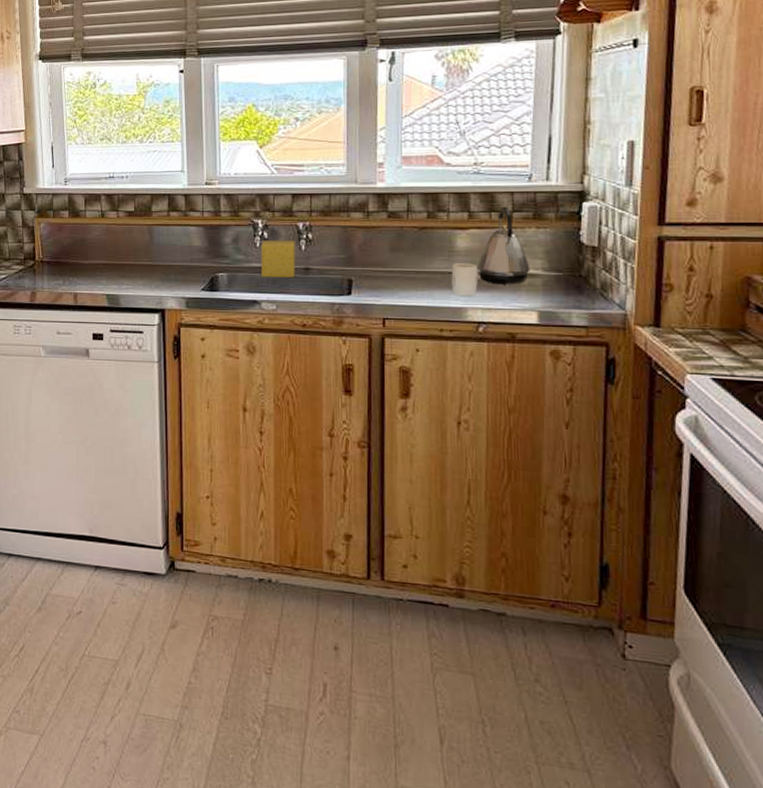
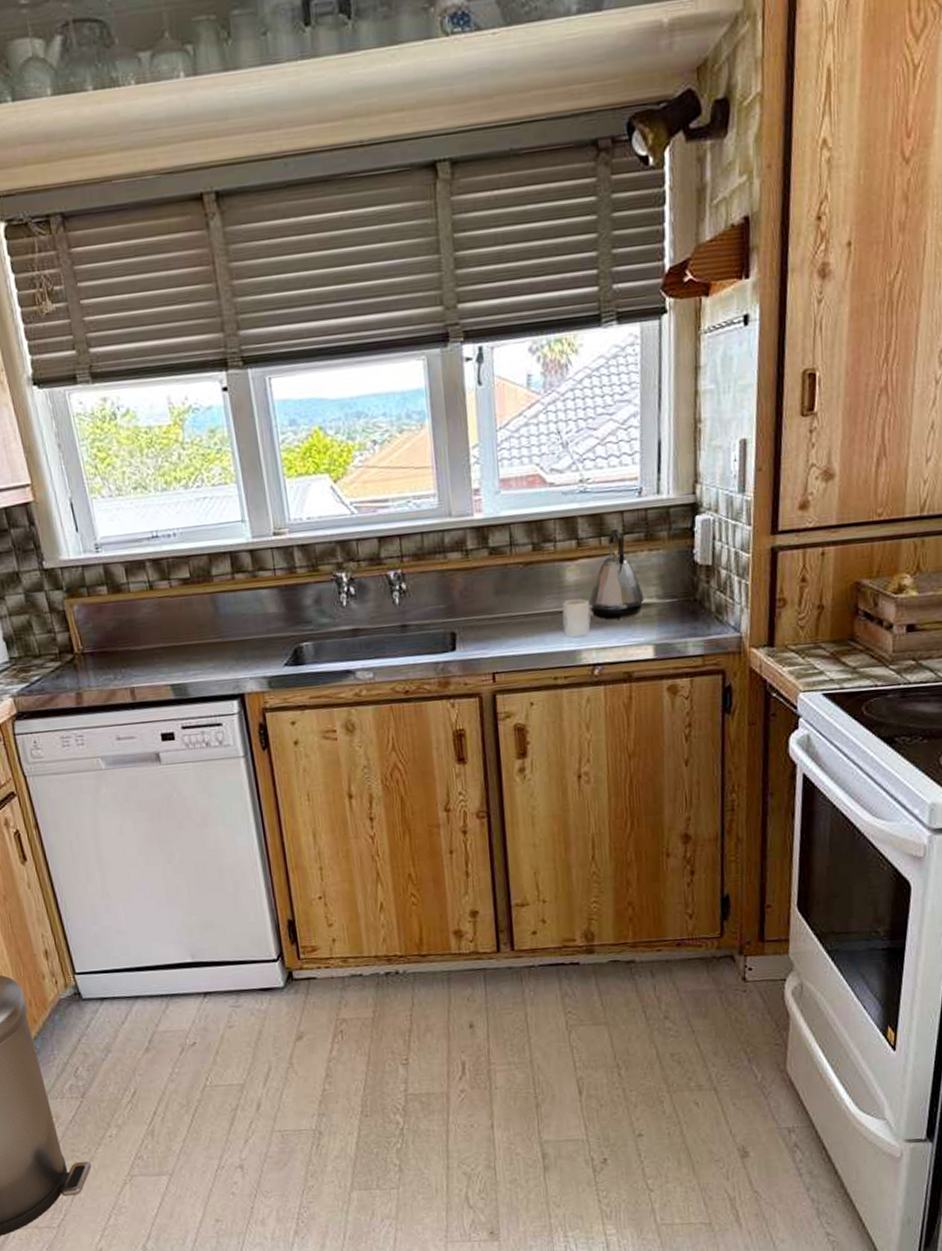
sponge: present [261,240,295,278] -> none [348,593,391,642]

